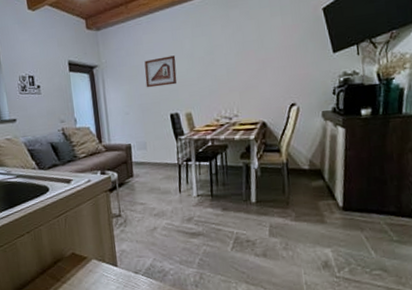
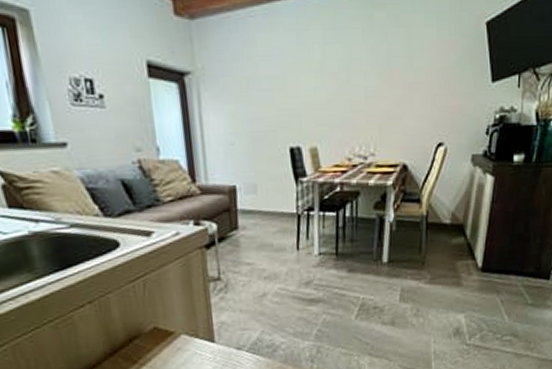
picture frame: present [144,55,177,88] -> none [257,67,301,110]

